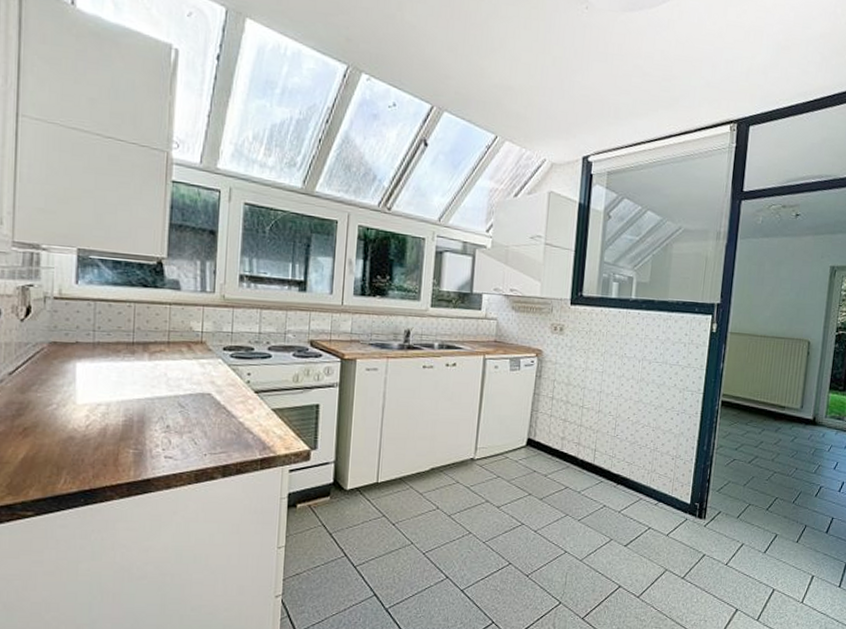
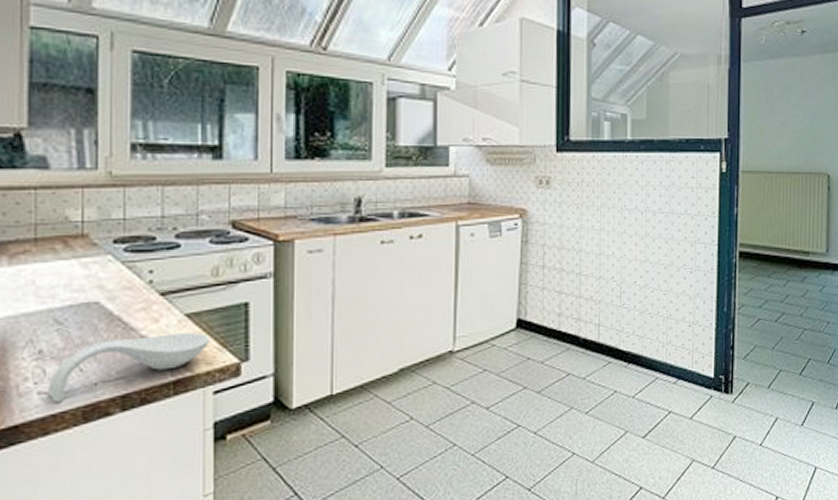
spoon rest: none [172,422,288,466] -> present [48,332,209,403]

